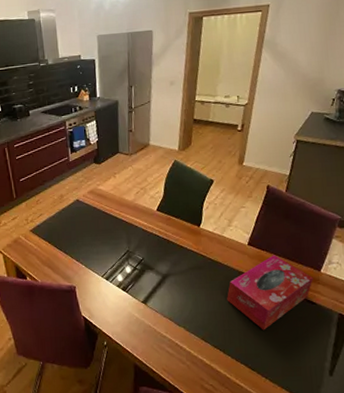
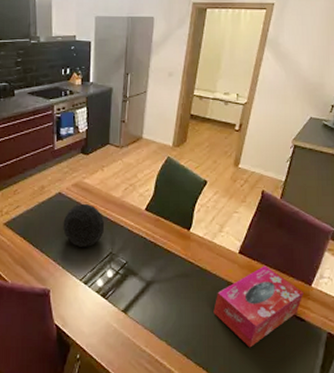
decorative orb: none [82,208,121,247] -> present [63,203,105,247]

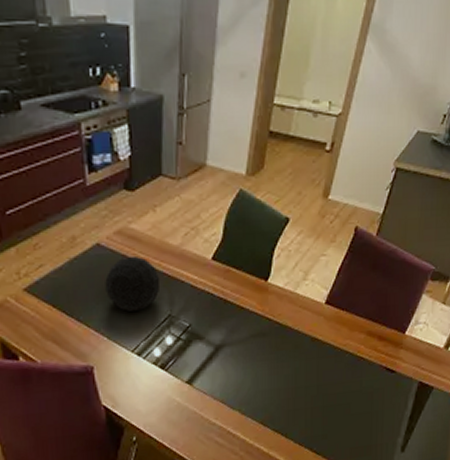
tissue box: present [213,266,304,348] -> none [294,315,396,407]

